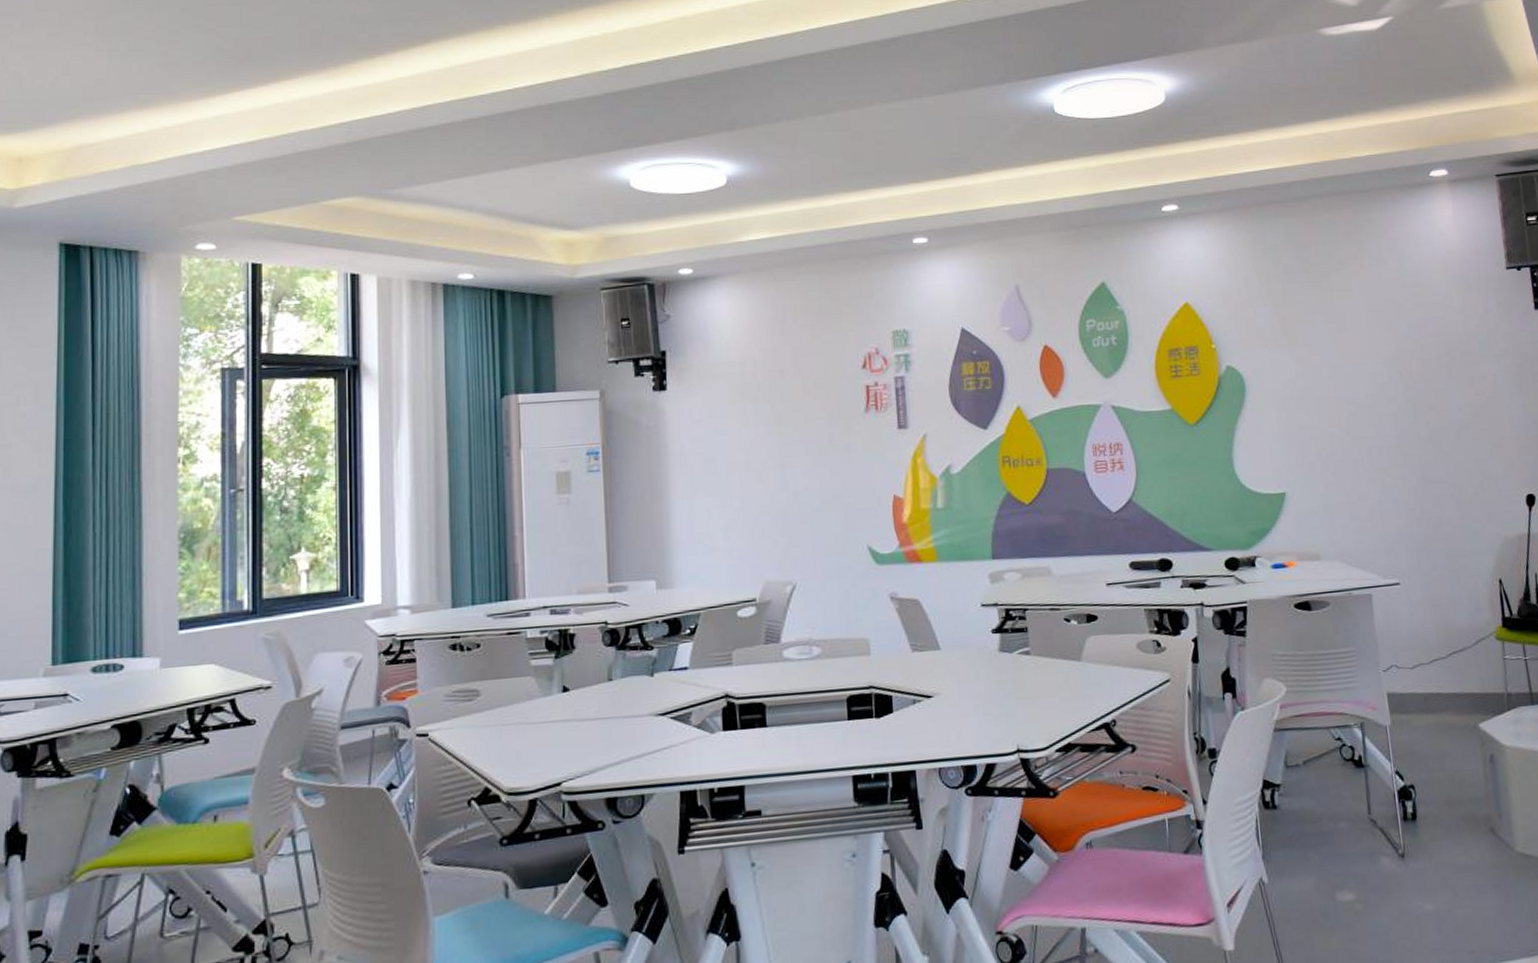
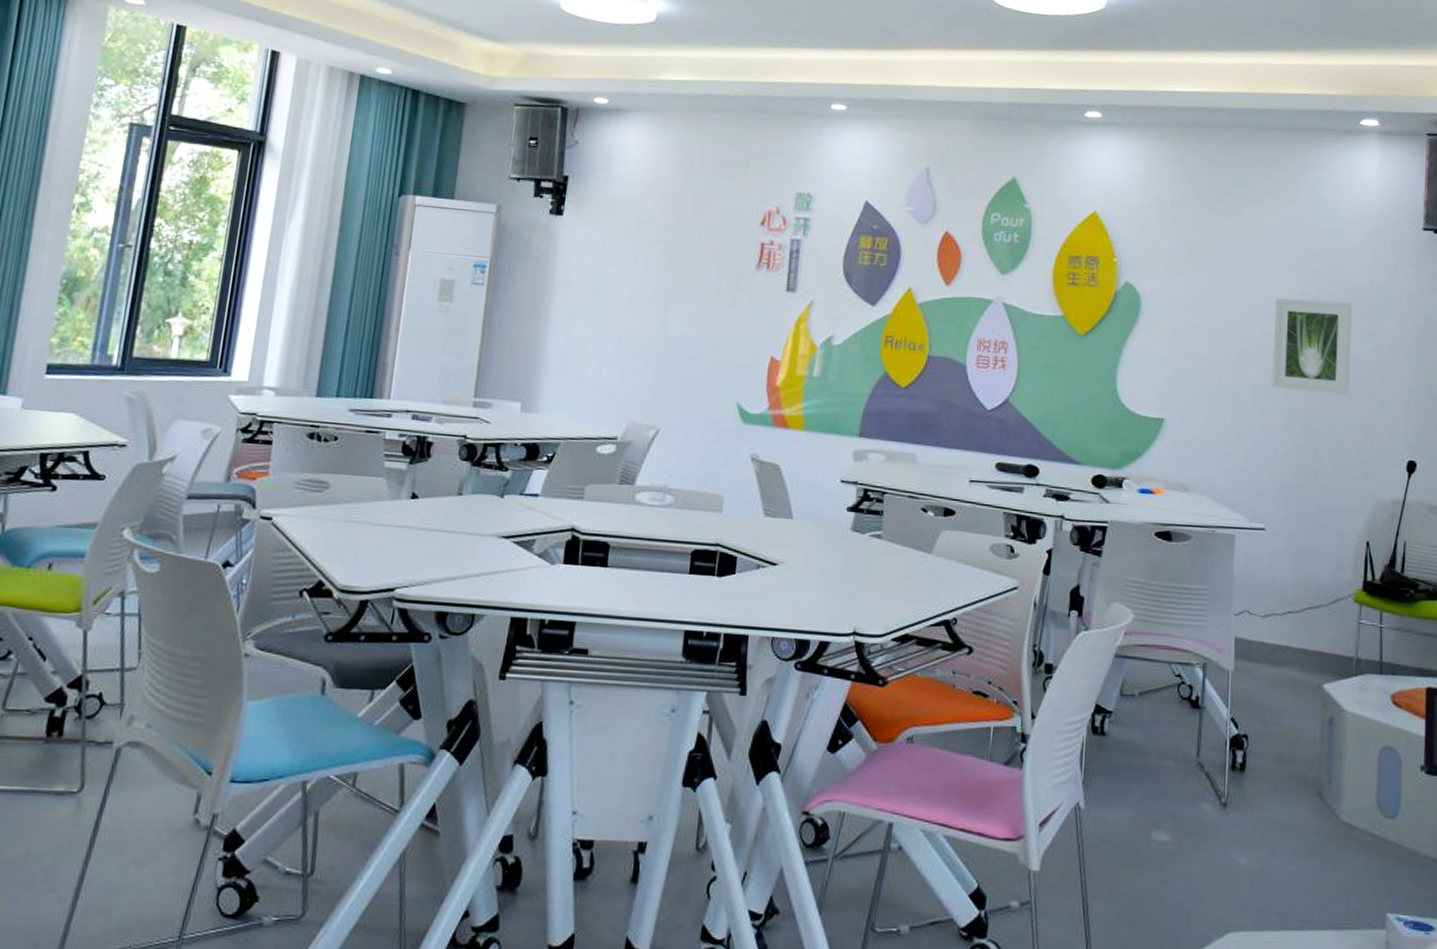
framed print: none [1375,351,1460,446] -> present [1272,298,1353,394]

